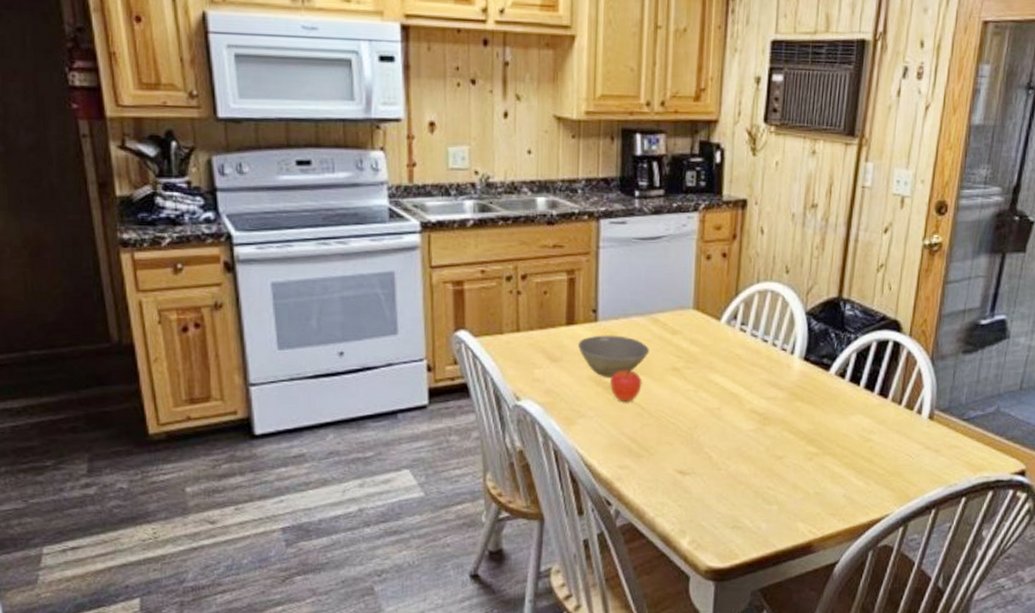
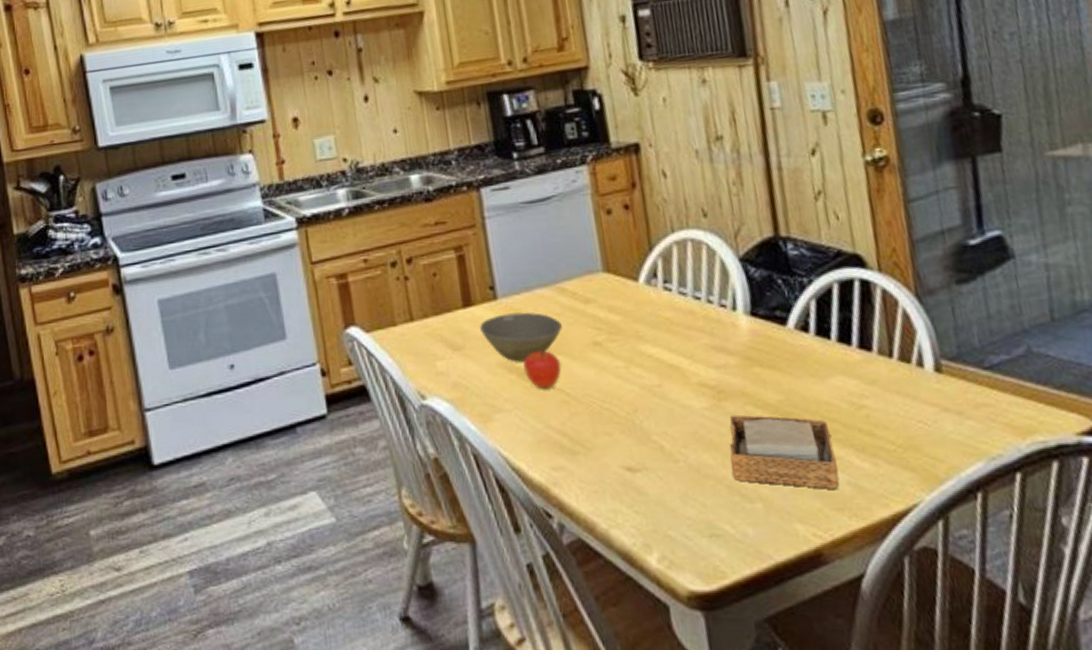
napkin holder: none [760,437,841,500] -> present [729,414,840,491]

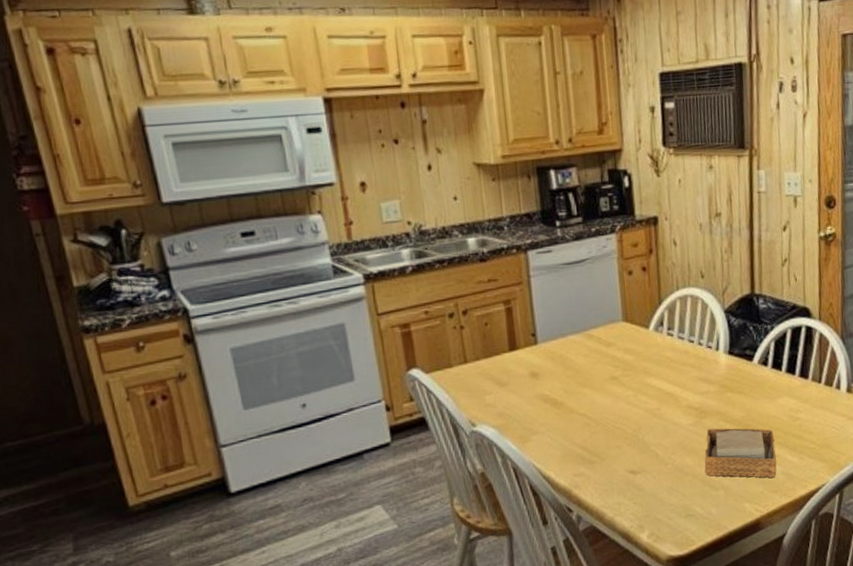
bowl: present [480,312,562,362] -> none [522,354,588,394]
fruit: present [523,350,562,389] -> none [556,384,586,414]

